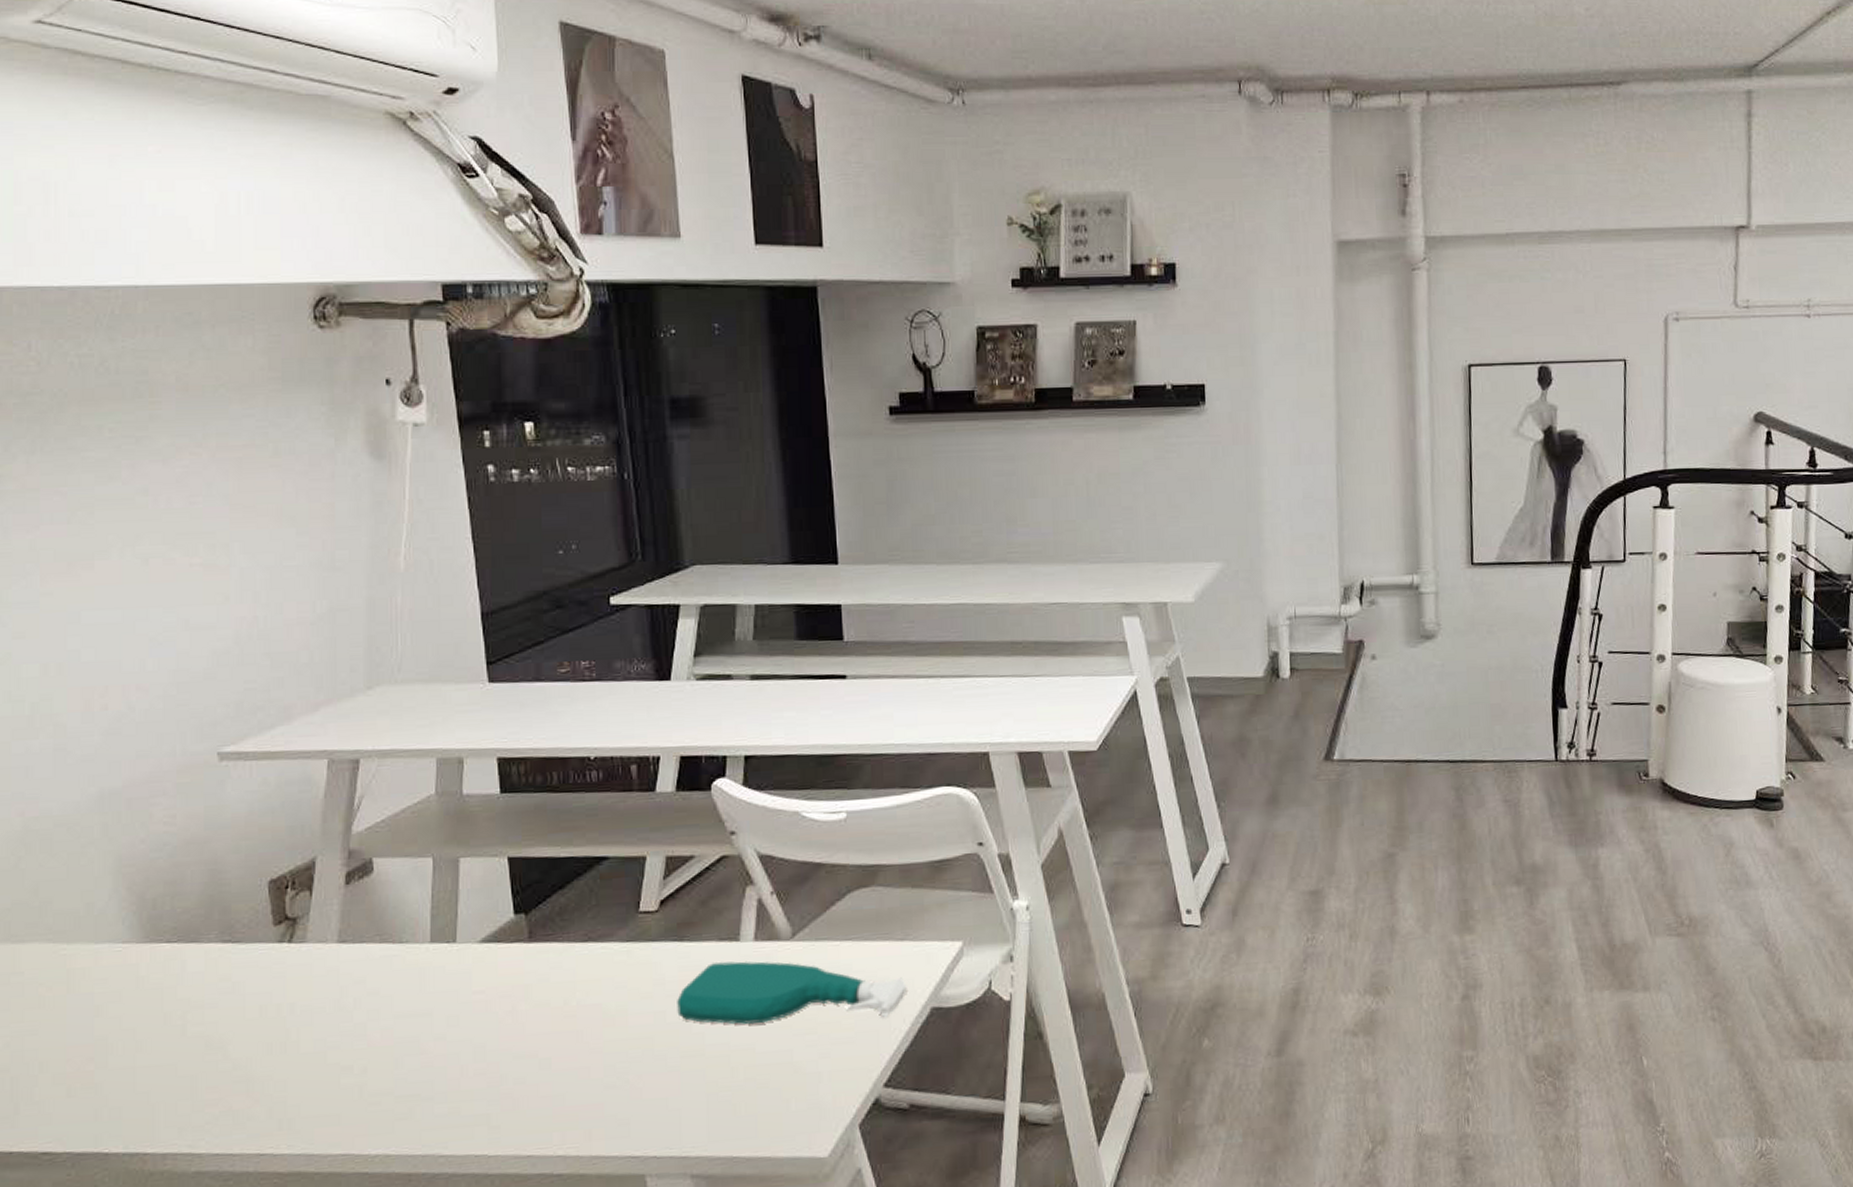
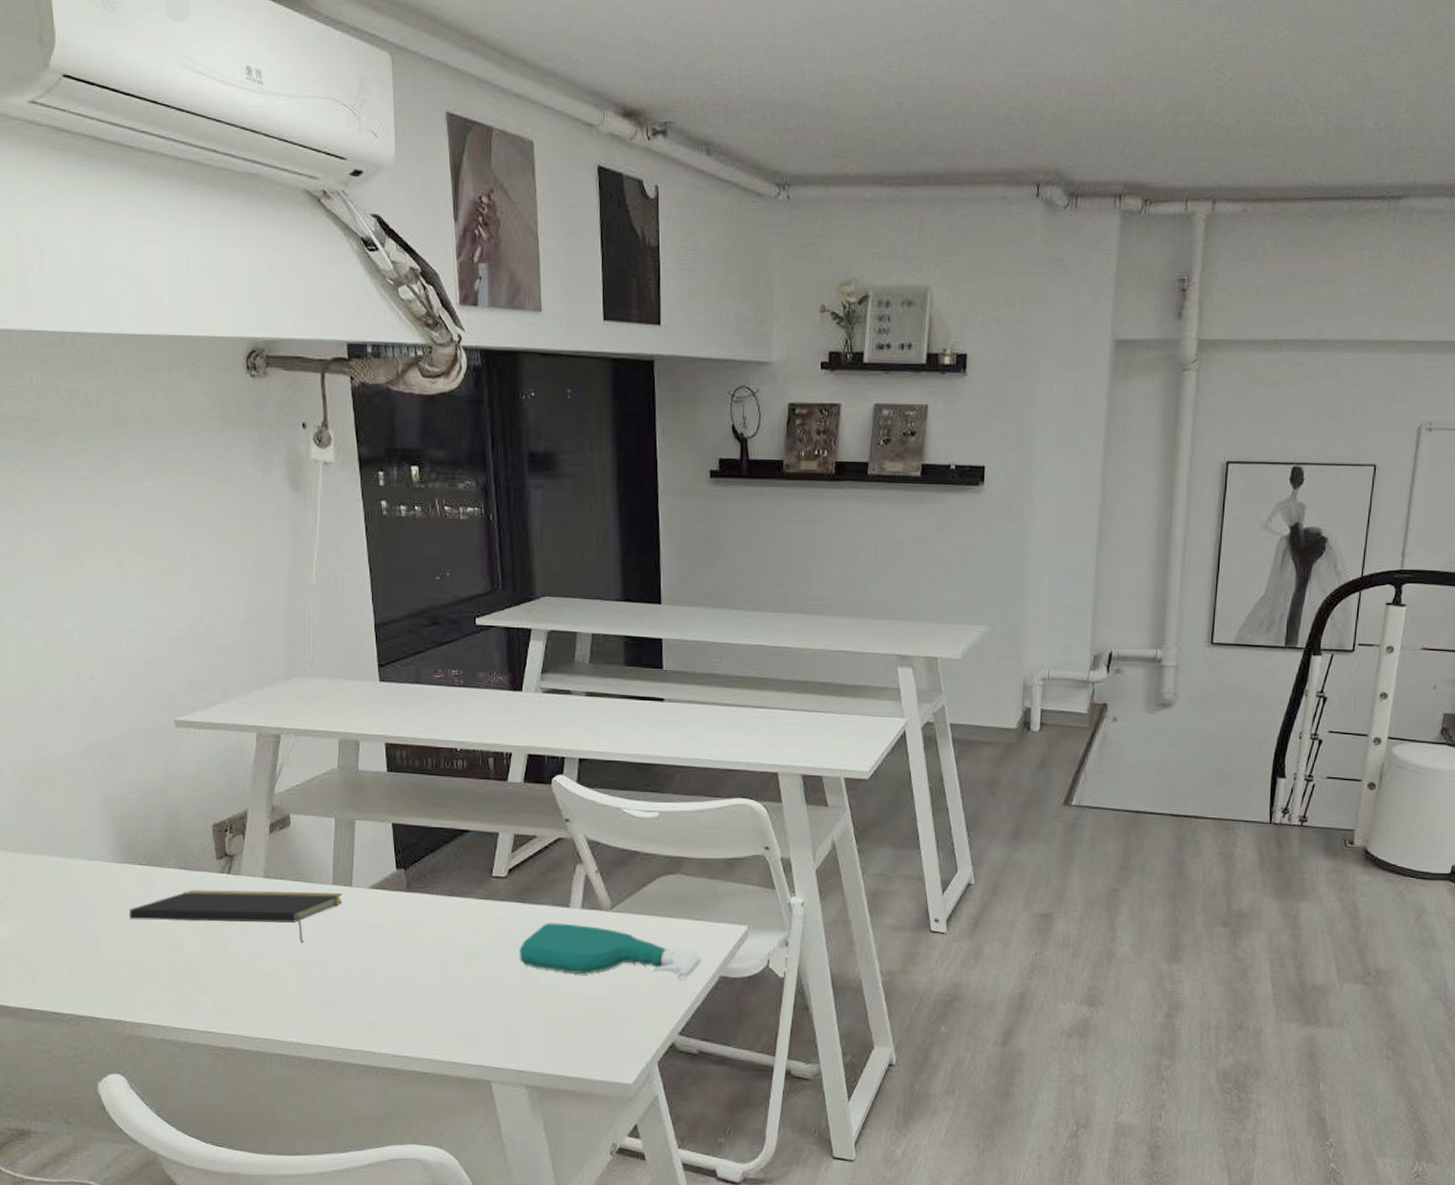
notepad: none [151,953,444,1023] -> present [128,890,342,943]

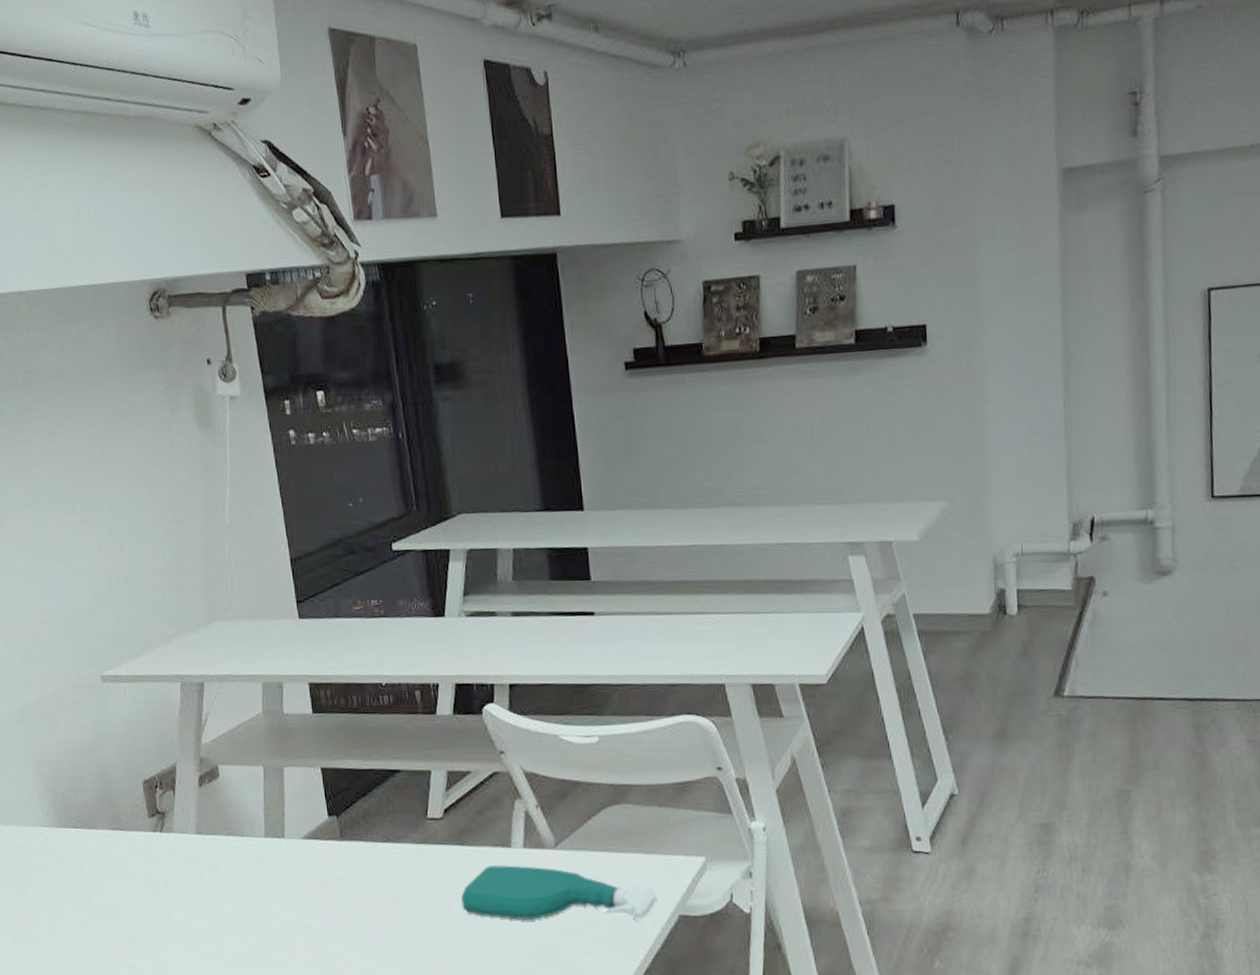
notepad: present [128,890,342,943] -> none [66,846,276,902]

